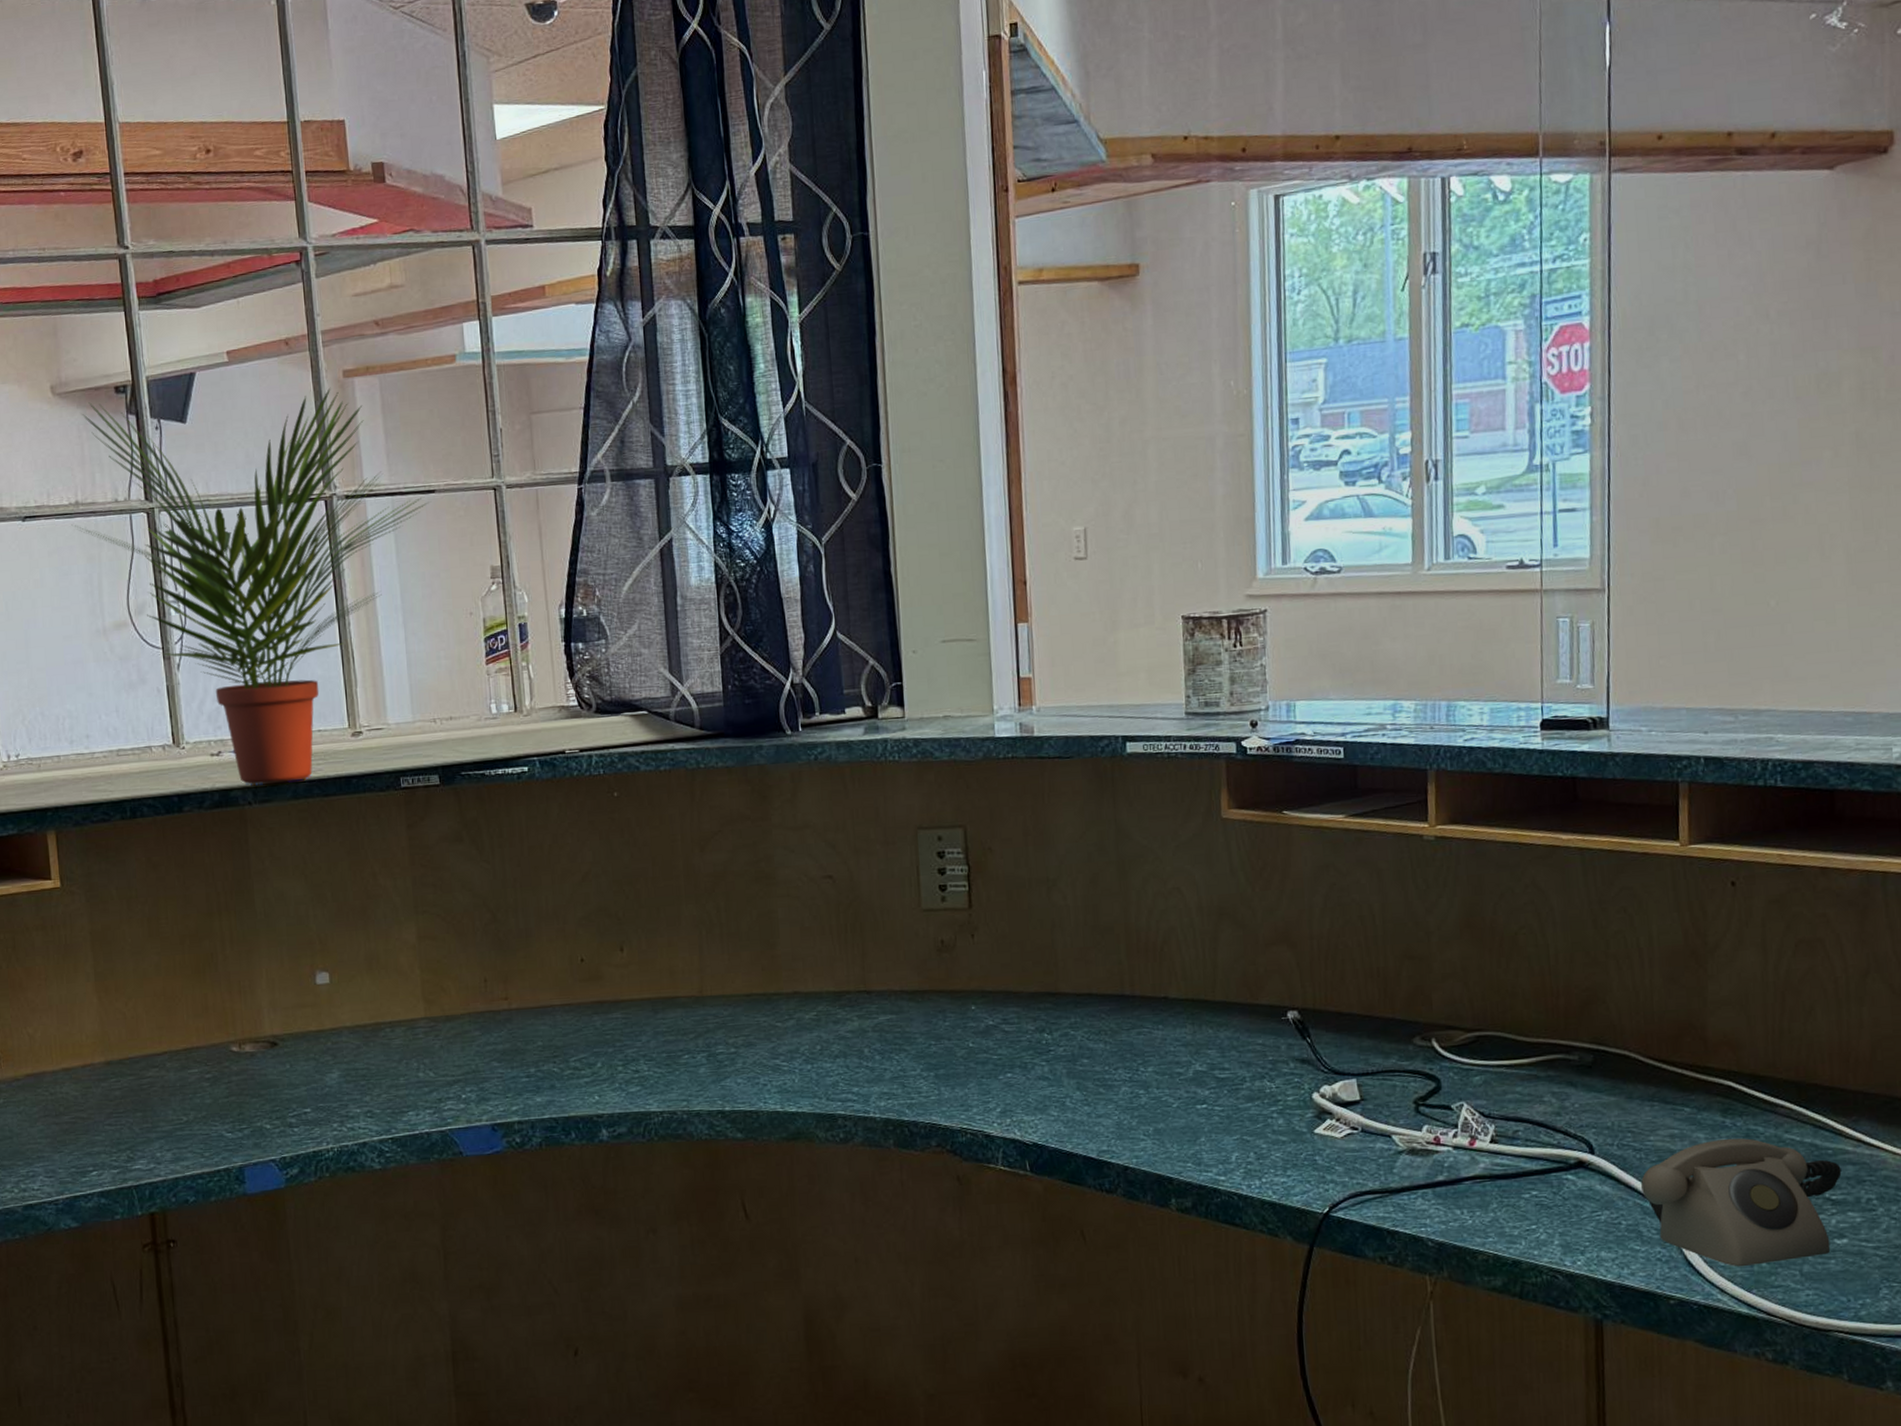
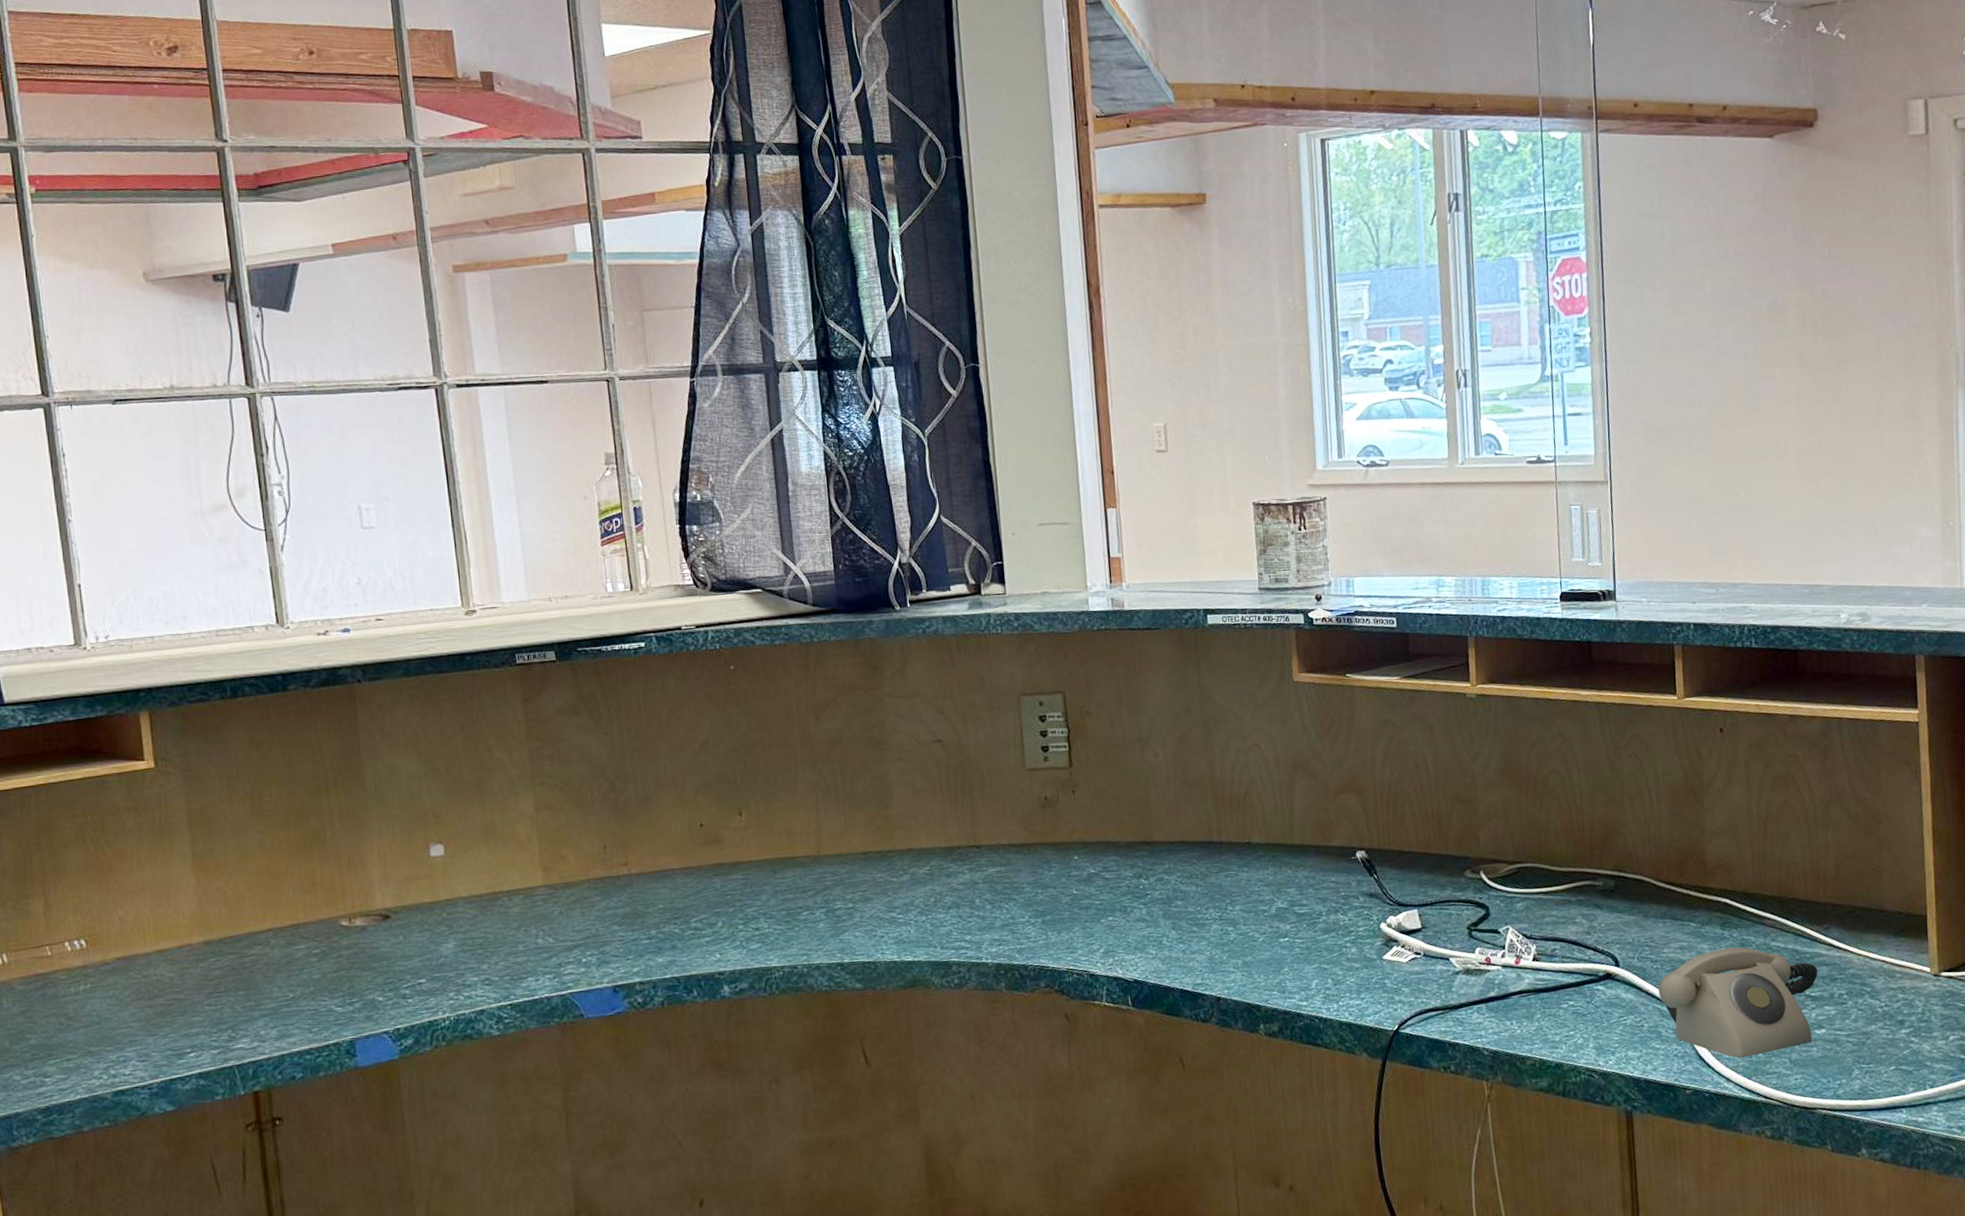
potted plant: present [71,387,429,785] -> none [166,281,542,663]

